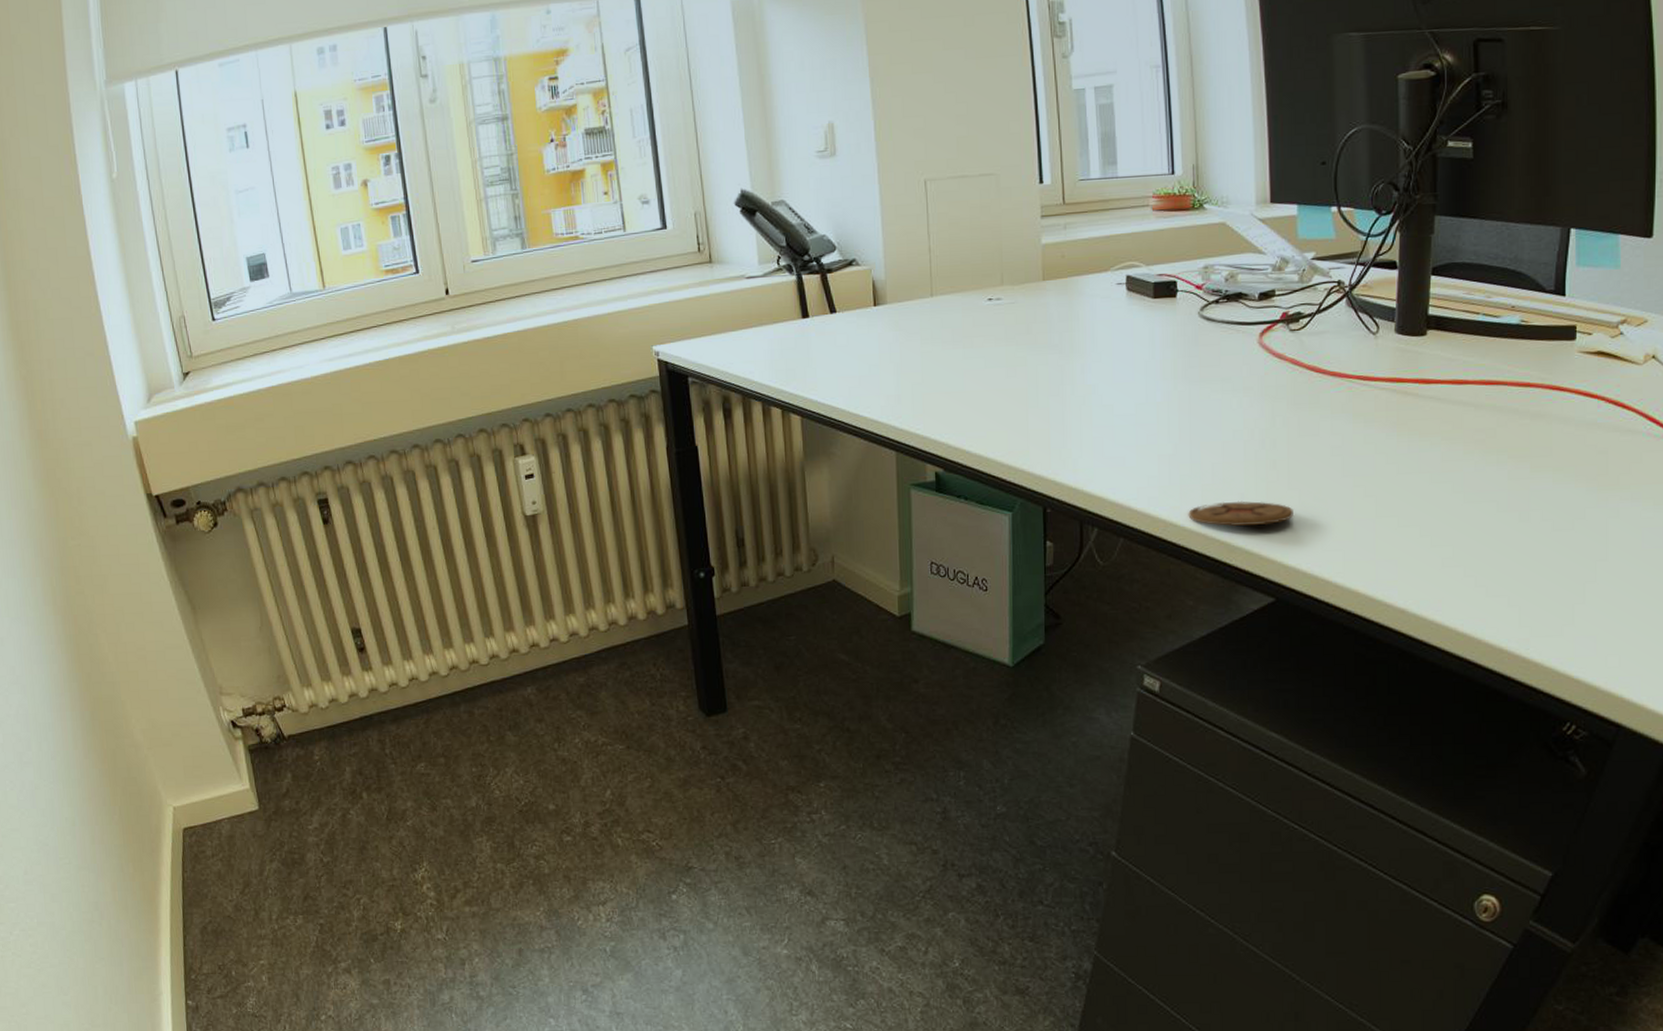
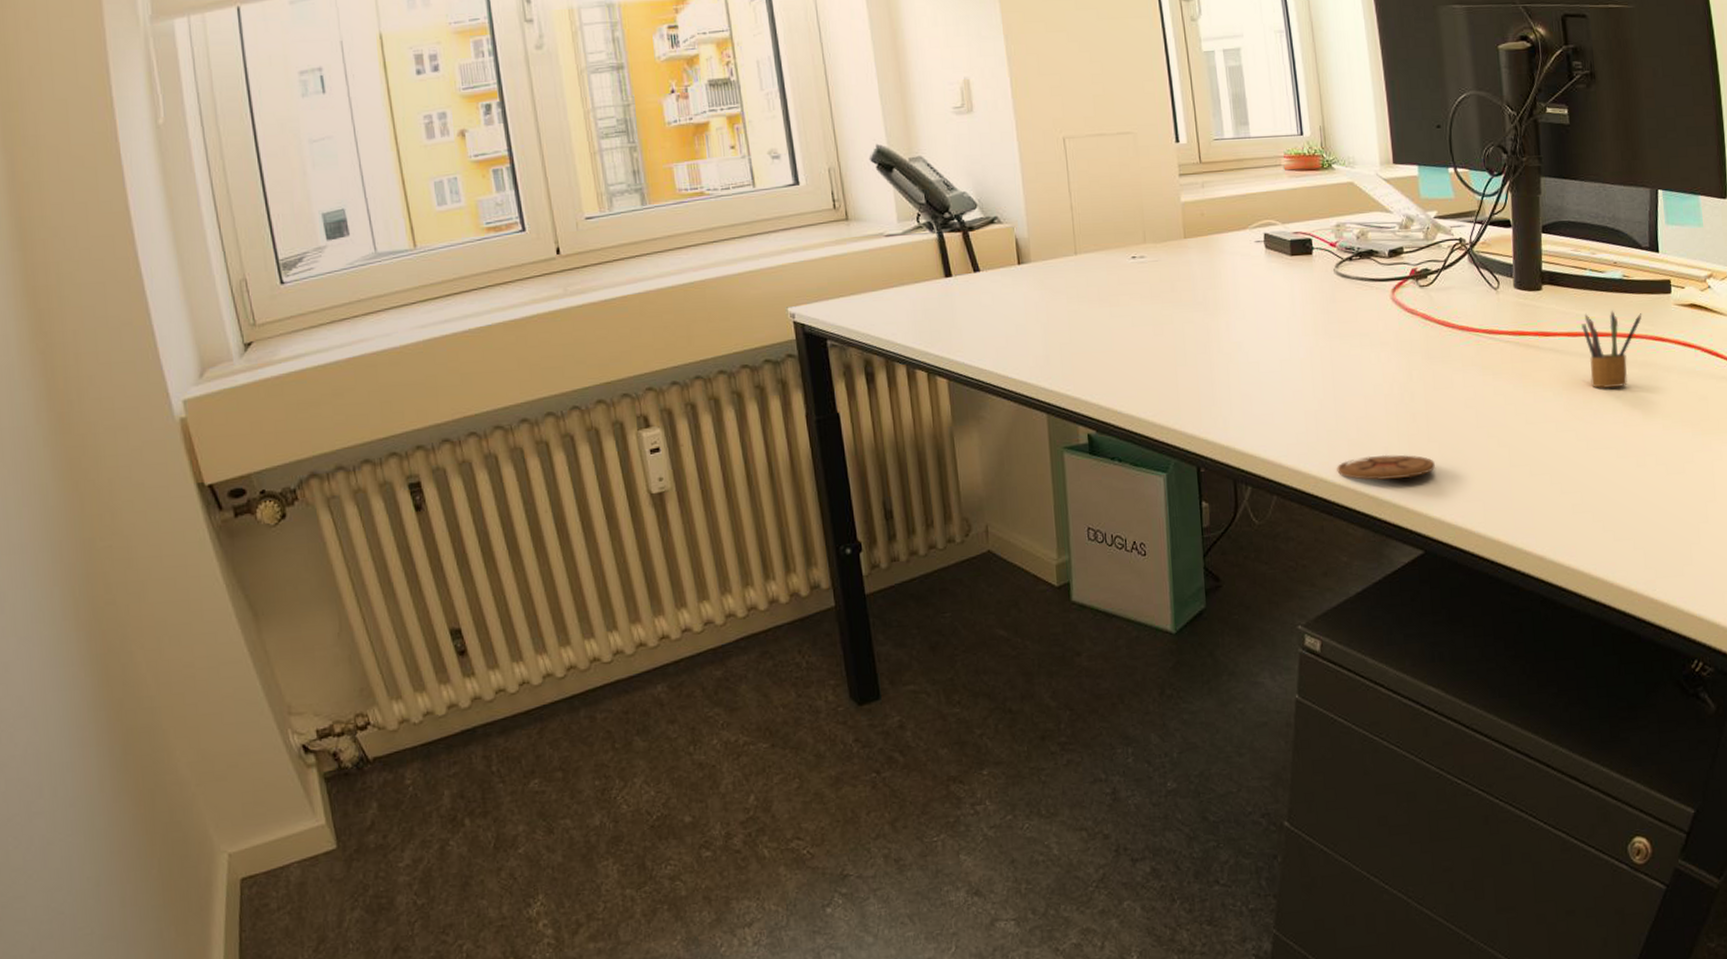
pencil box: none [1468,357,1540,440] -> present [1581,310,1642,389]

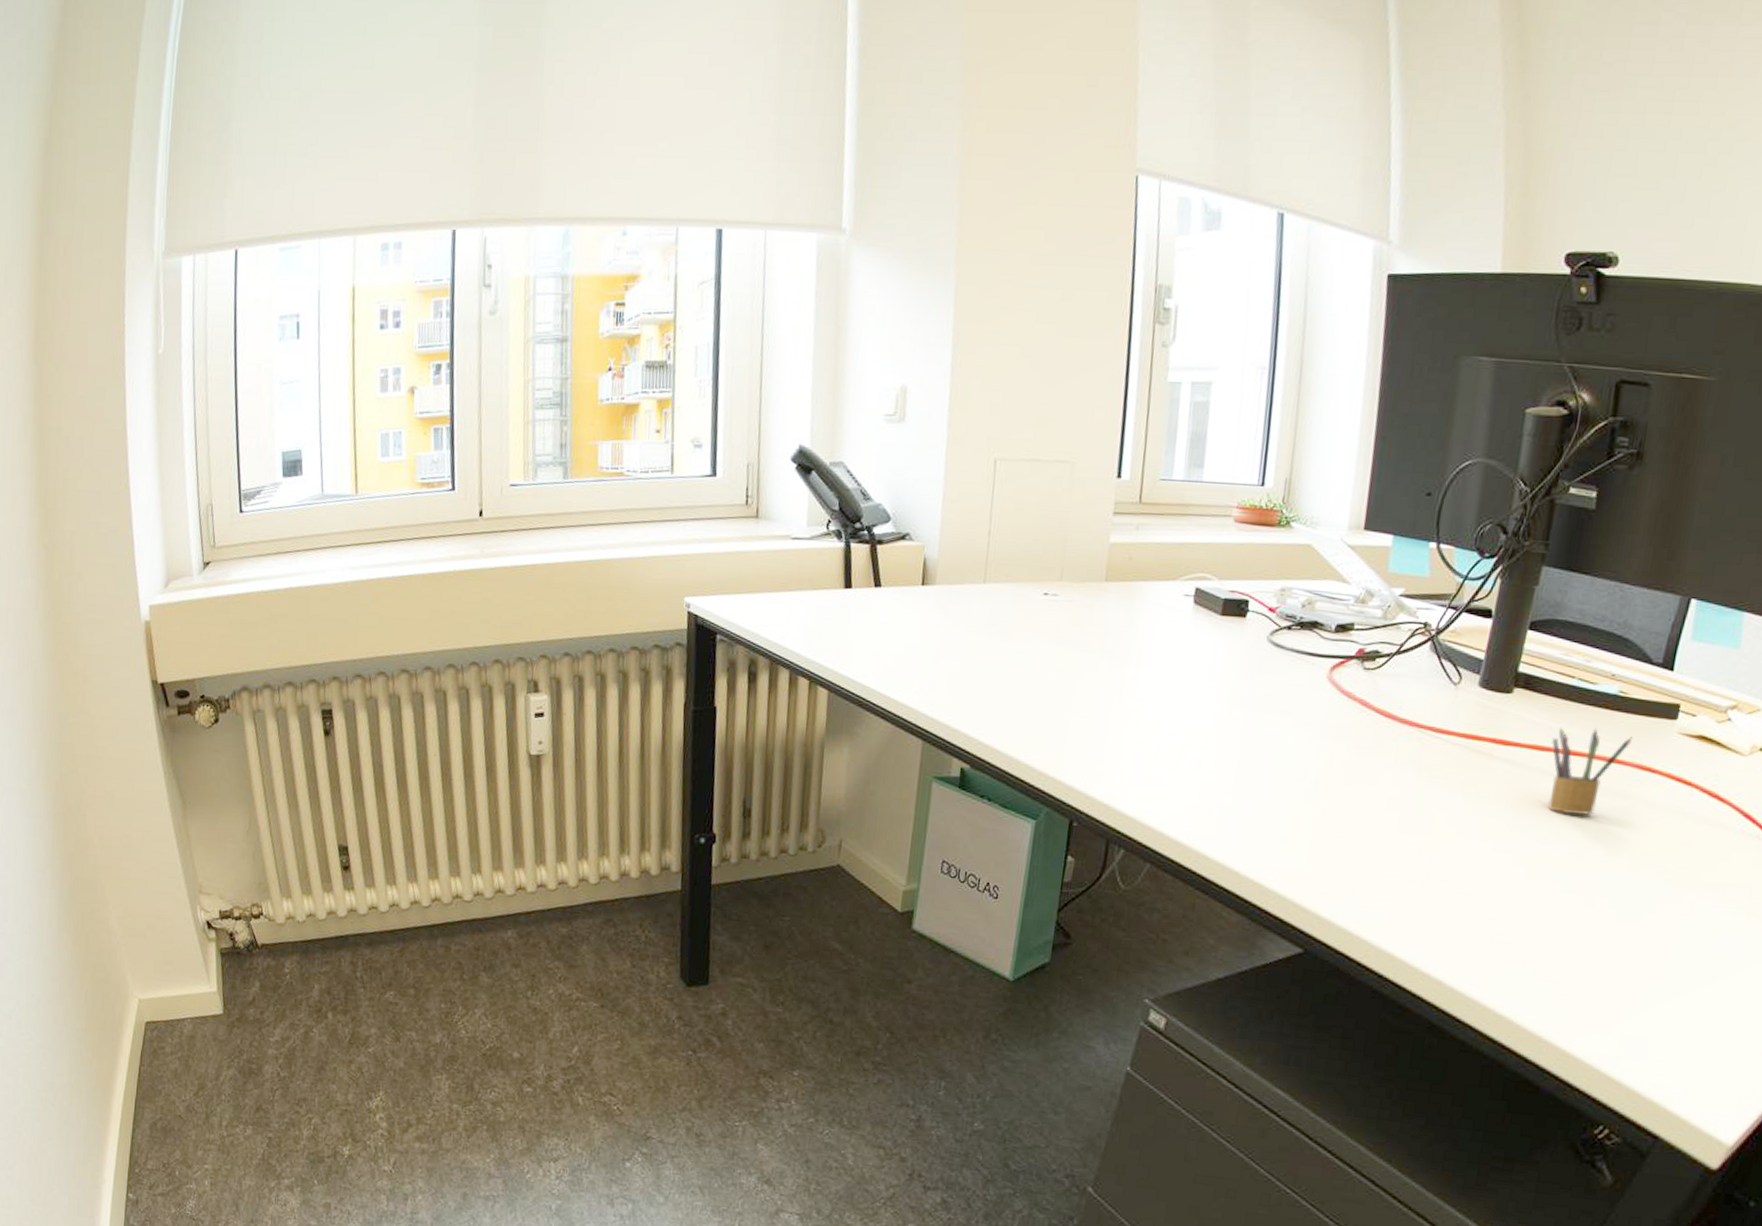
coaster: present [1337,454,1435,481] -> none [1223,840,1338,872]

